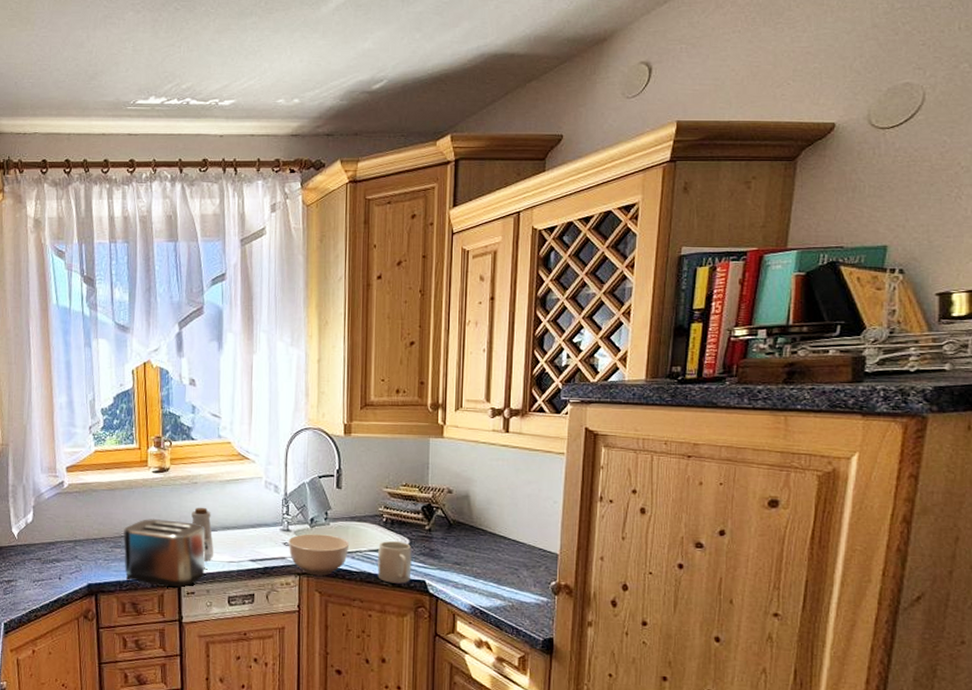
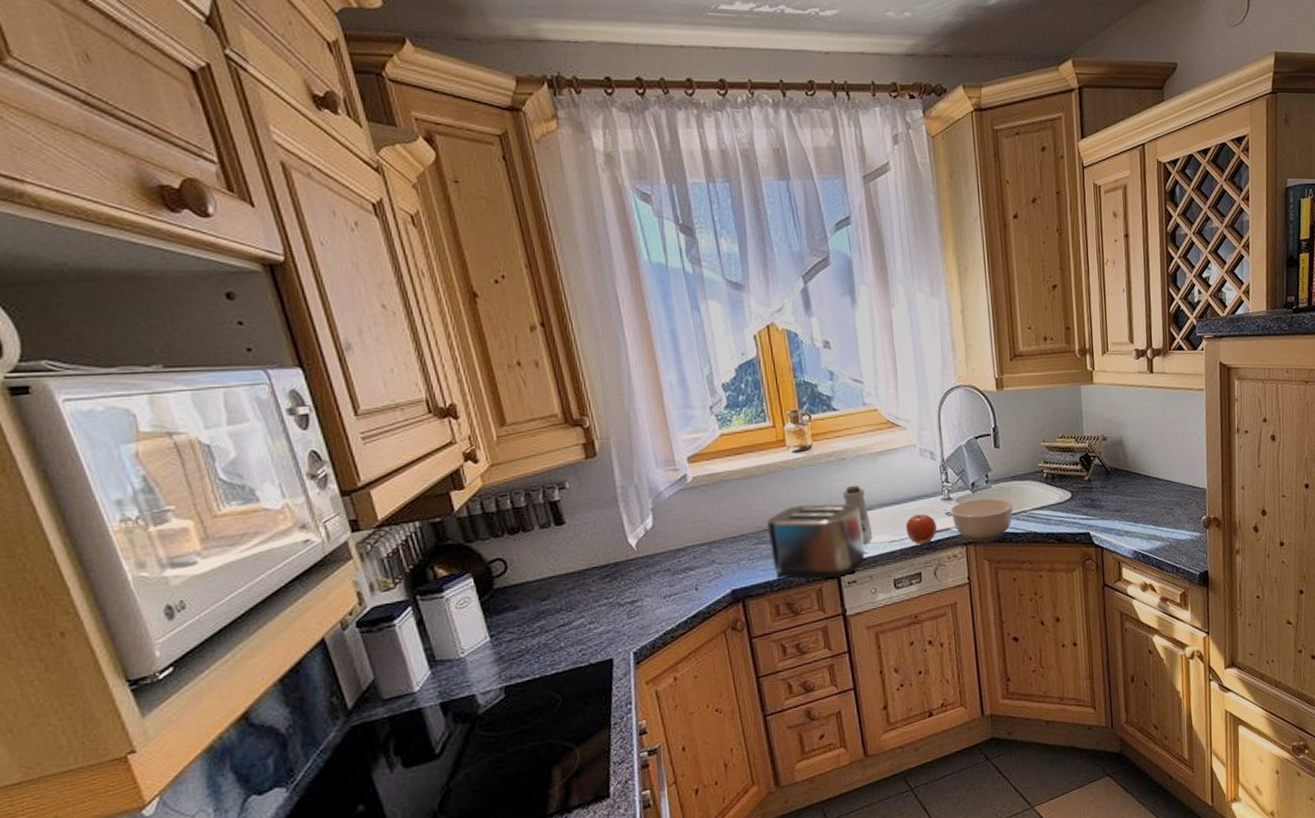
fruit: none [245,541,274,569] -> present [906,514,938,545]
mug: present [377,541,412,584] -> none [1041,496,1076,540]

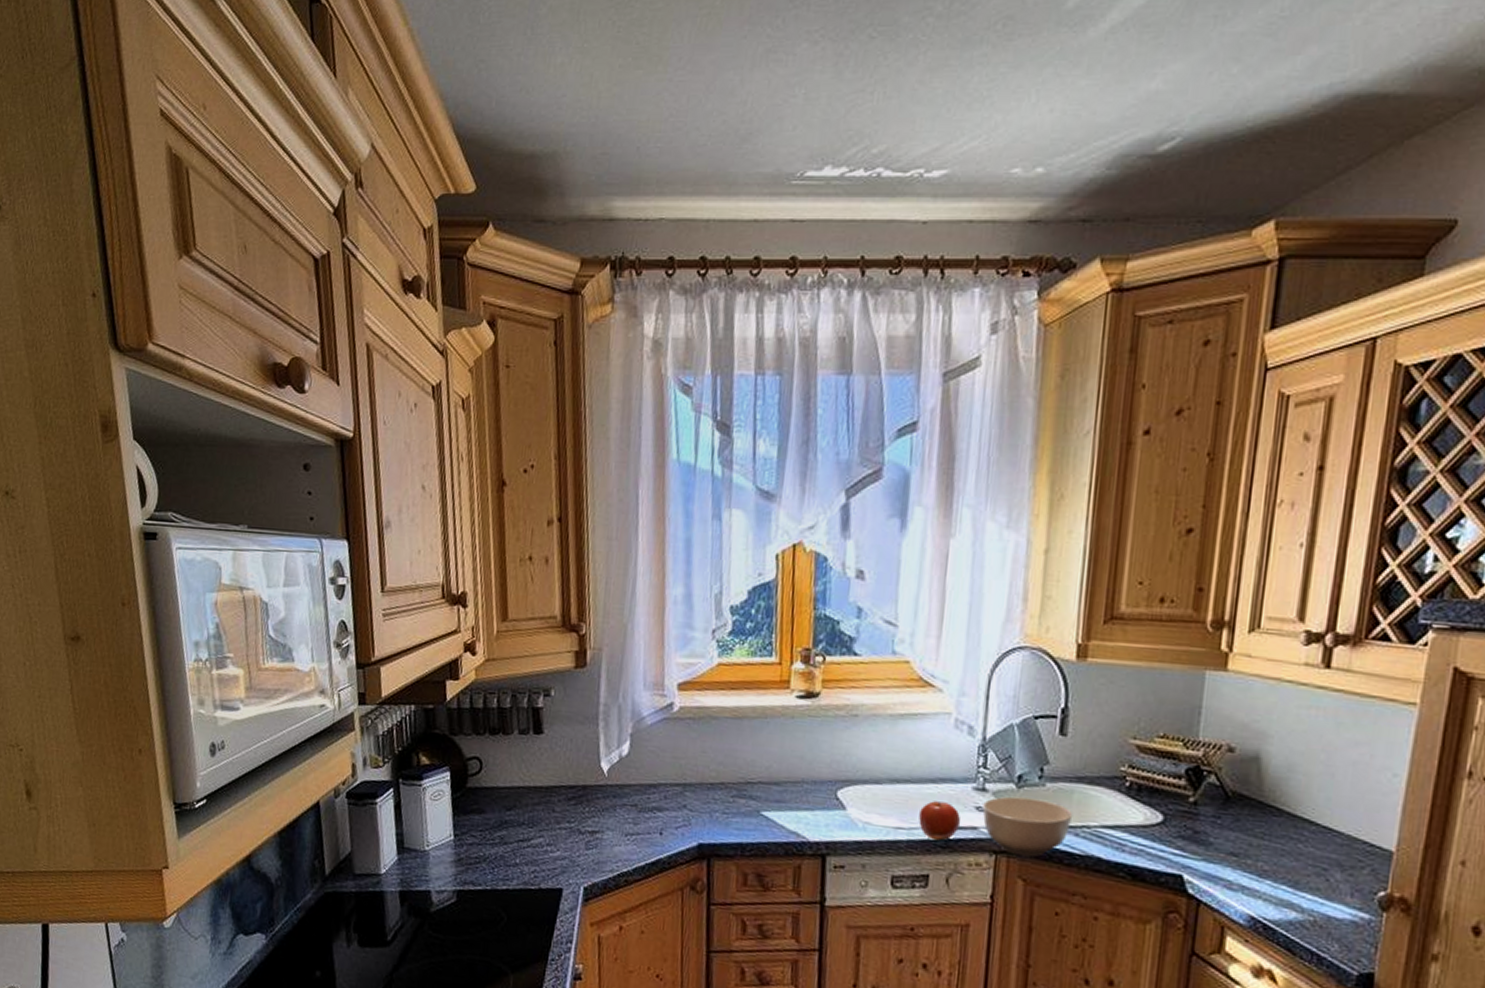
toaster: present [767,504,866,579] -> none [749,760,865,859]
bottle: present [843,485,873,545] -> none [846,749,876,825]

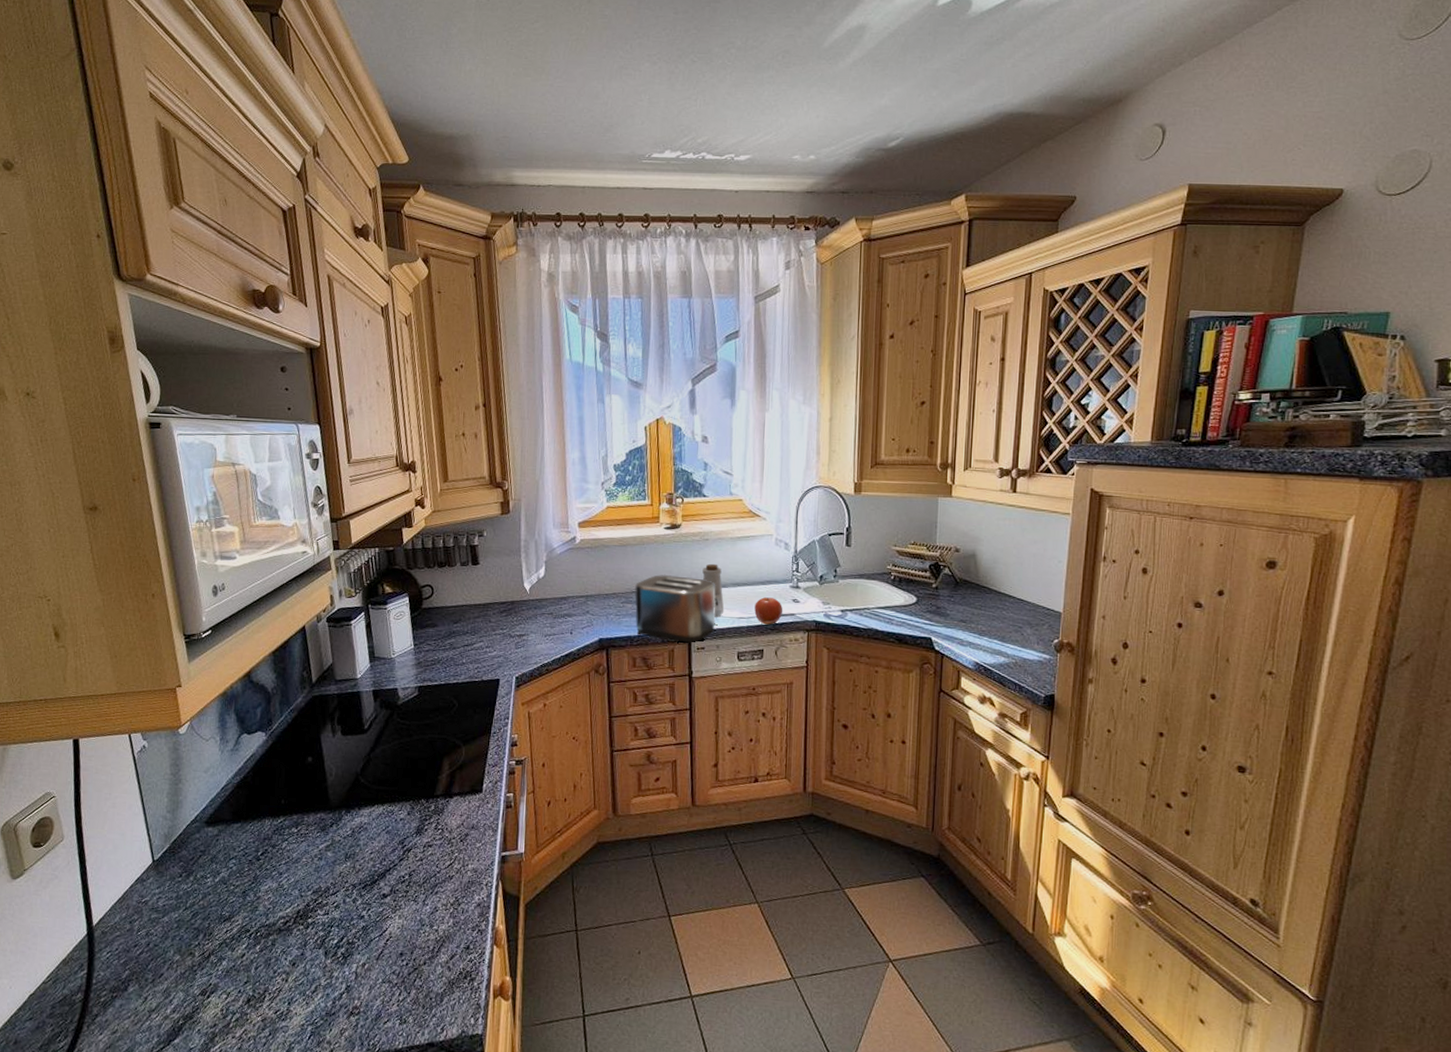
toaster: none [749,760,865,859] -> present [634,574,717,643]
bottle: none [846,749,876,825] -> present [702,563,725,617]
bowl: present [982,796,1073,857] -> none [797,590,858,632]

